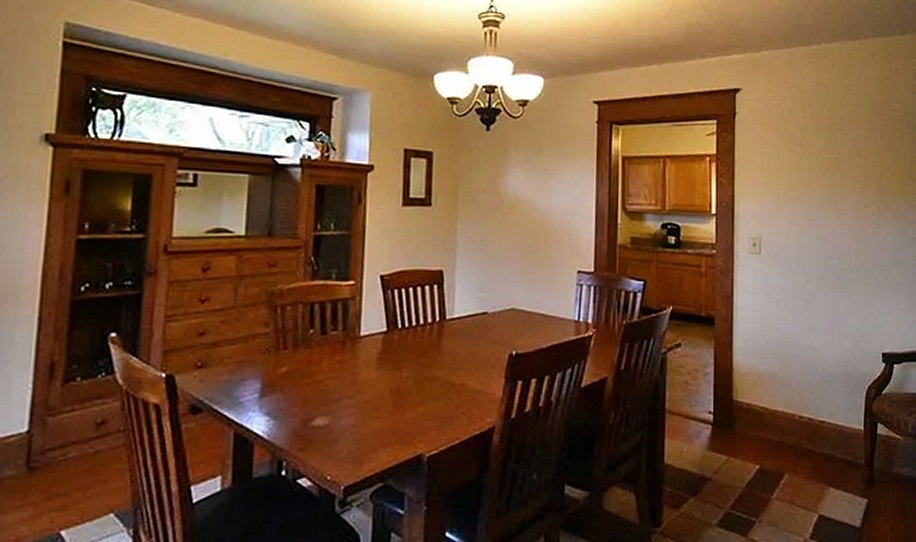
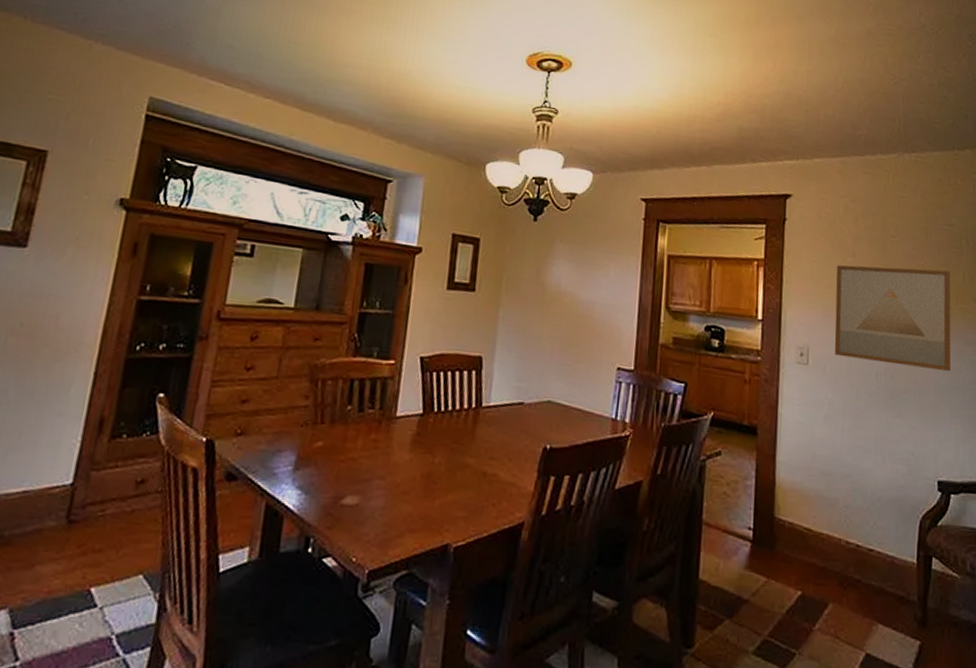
wall art: none [785,154,893,251] -> present [834,265,951,372]

